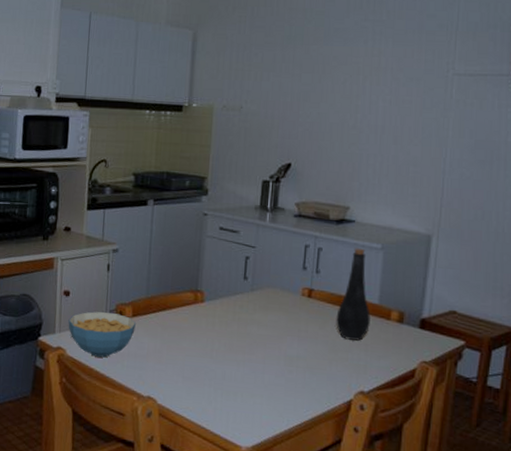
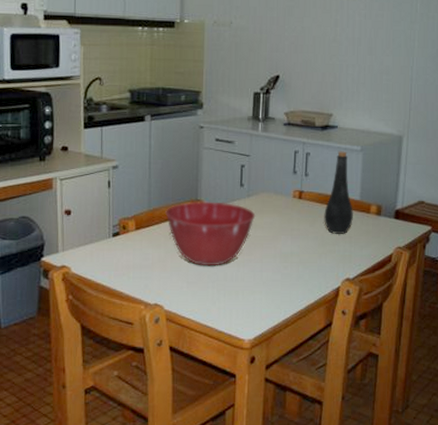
cereal bowl: present [68,311,137,358] -> none [71,227,140,272]
mixing bowl: none [163,292,259,363] -> present [165,201,256,266]

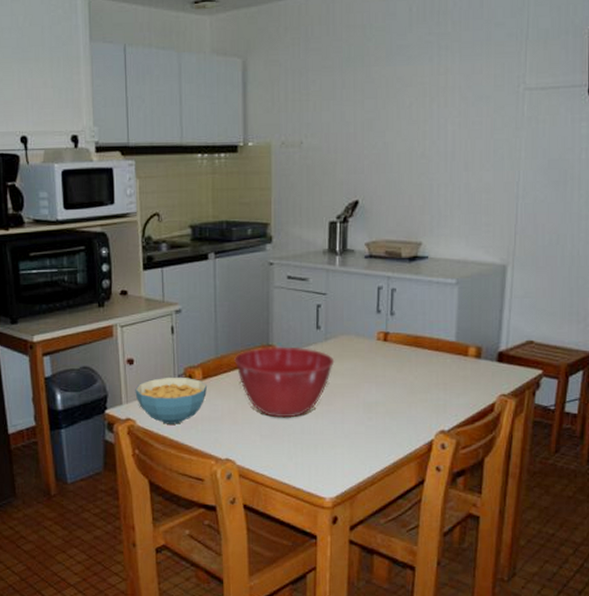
cereal bowl: none [71,227,140,272] -> present [135,377,208,424]
bottle: present [324,151,353,234] -> none [413,285,448,380]

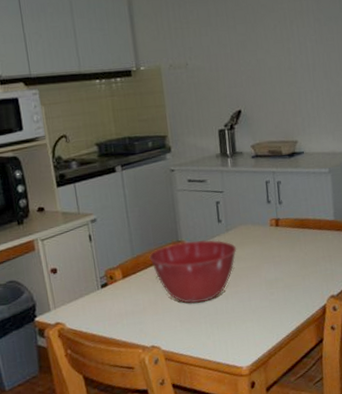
cereal bowl: present [135,377,208,424] -> none [61,278,128,323]

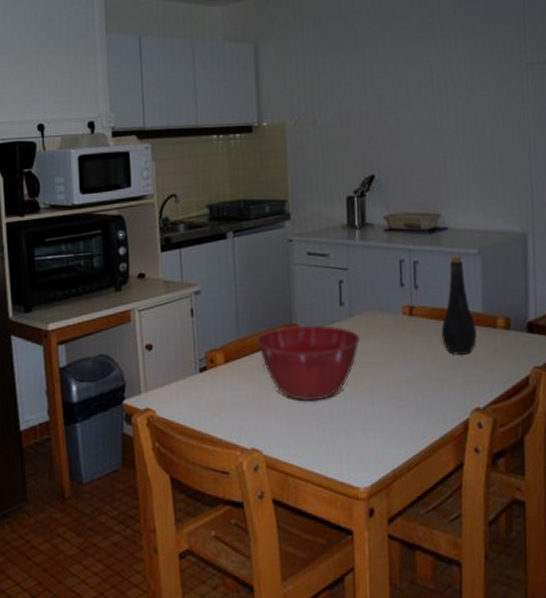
bottle: none [301,175,330,255] -> present [441,256,477,355]

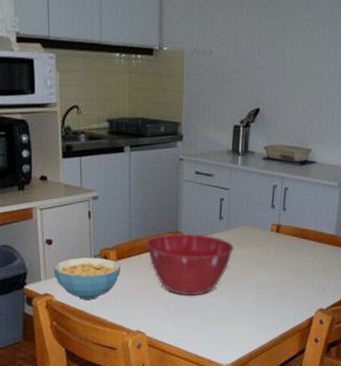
cereal bowl: none [154,362,230,413] -> present [53,257,122,300]
bottle: present [441,256,477,355] -> none [300,186,328,267]

